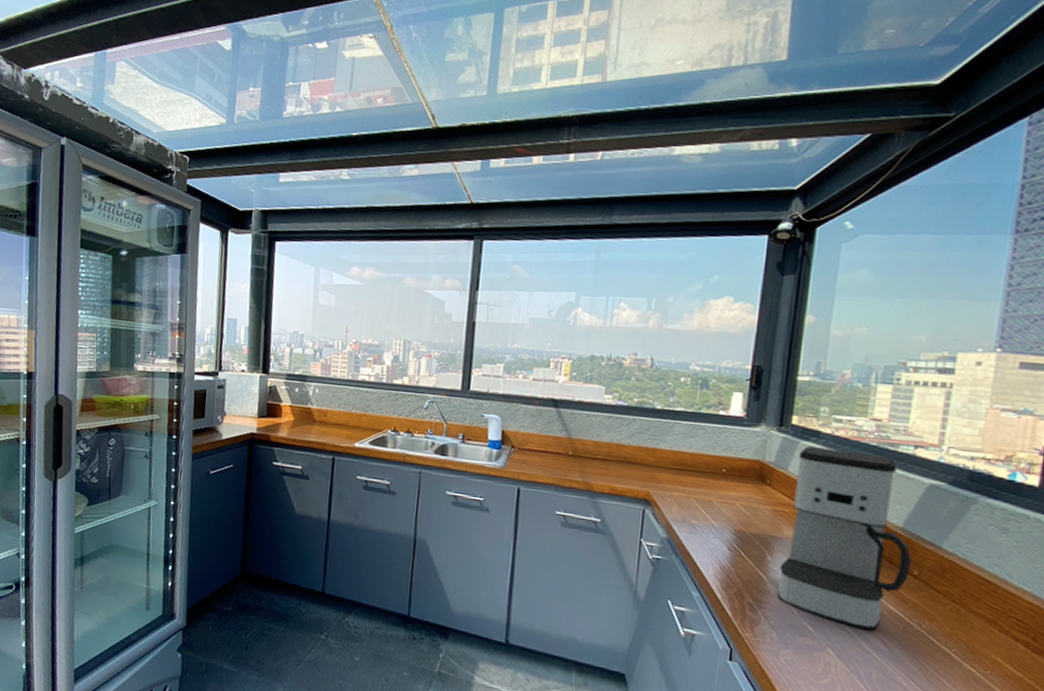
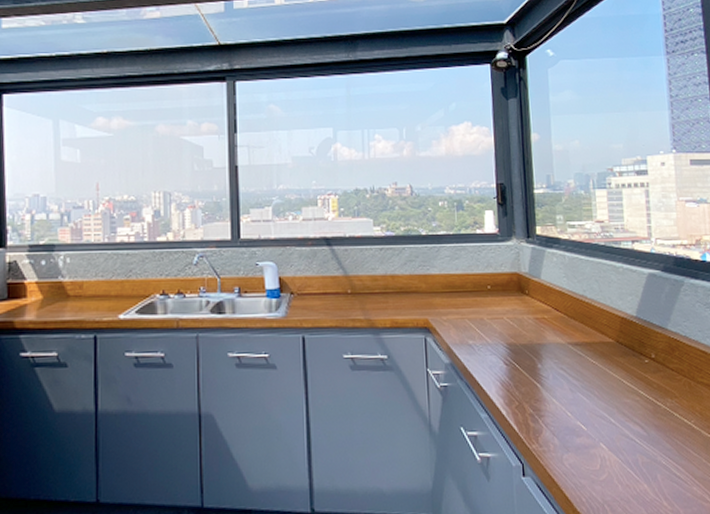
coffee maker: present [777,446,912,630] -> none [547,252,649,418]

